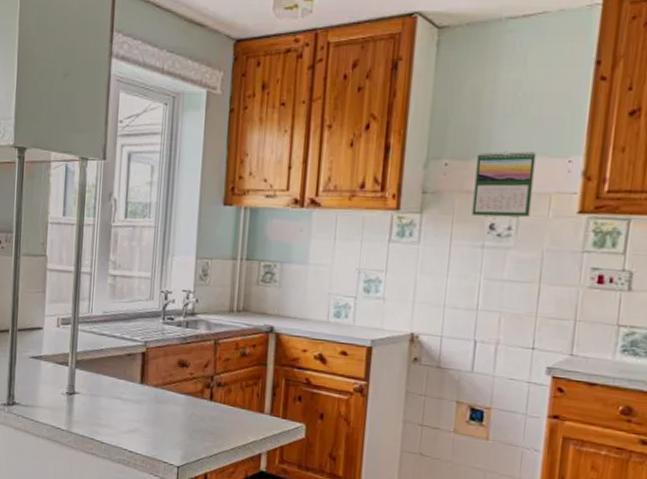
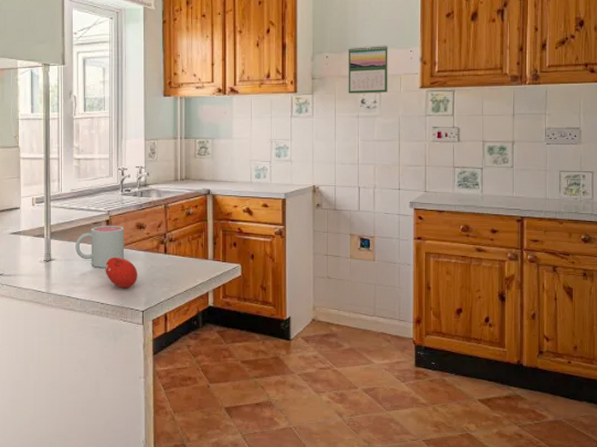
mug: none [103,358,162,409] -> present [75,225,125,268]
fruit: none [136,397,176,438] -> present [105,257,138,289]

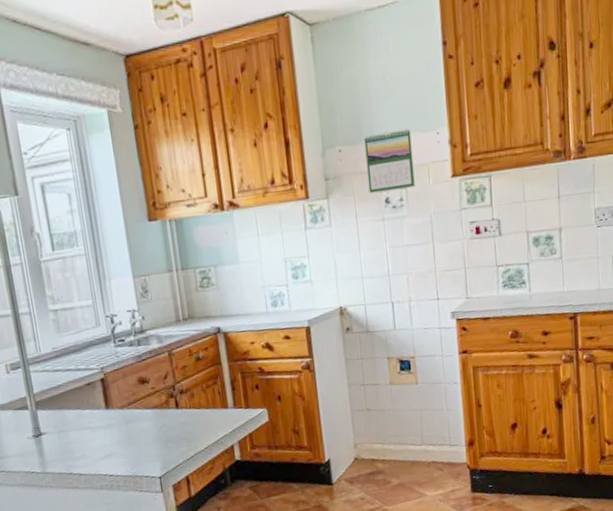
mug: present [75,225,125,268] -> none [67,383,130,436]
fruit: present [105,257,138,289] -> none [107,419,149,455]

